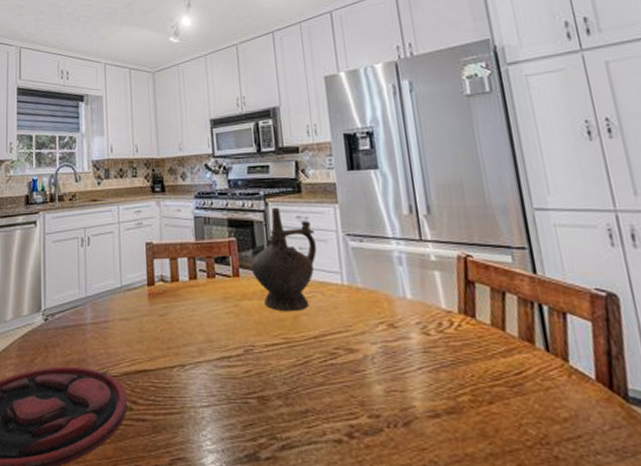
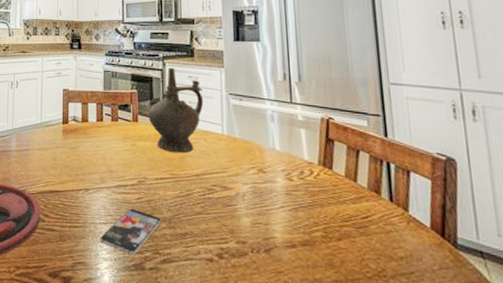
smartphone: none [202,384,277,444] -> present [100,208,162,256]

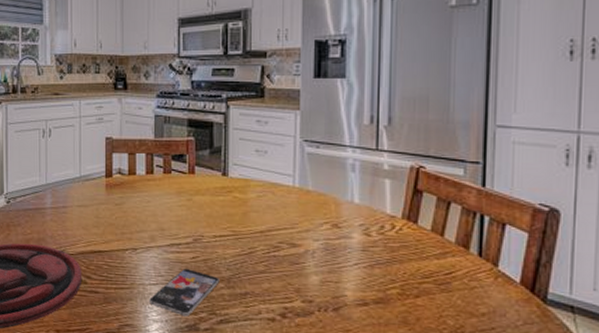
ceremonial vessel: present [148,67,204,154] -> none [207,110,273,208]

